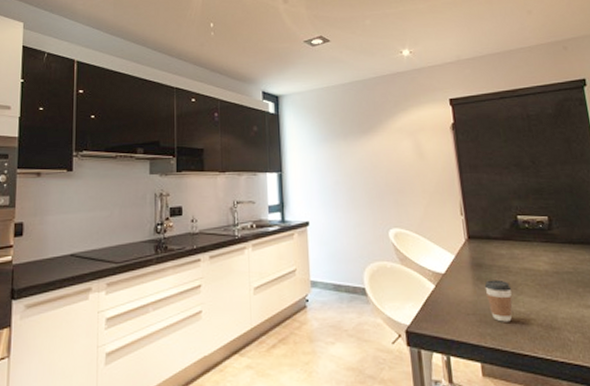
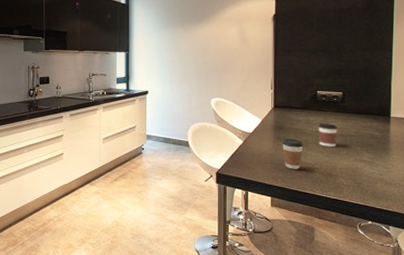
coffee cup: none [525,256,552,289] -> present [318,122,338,147]

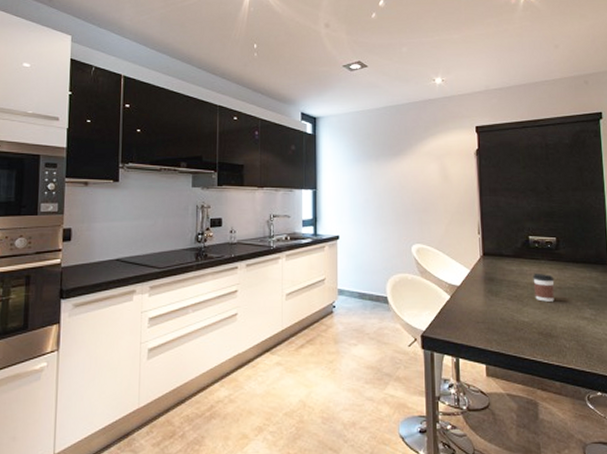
coffee cup: present [282,139,304,170] -> none [494,292,519,330]

